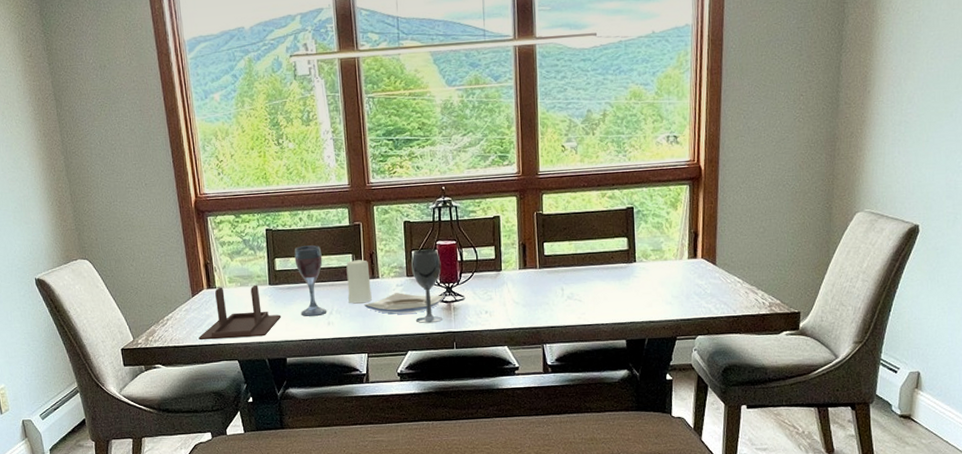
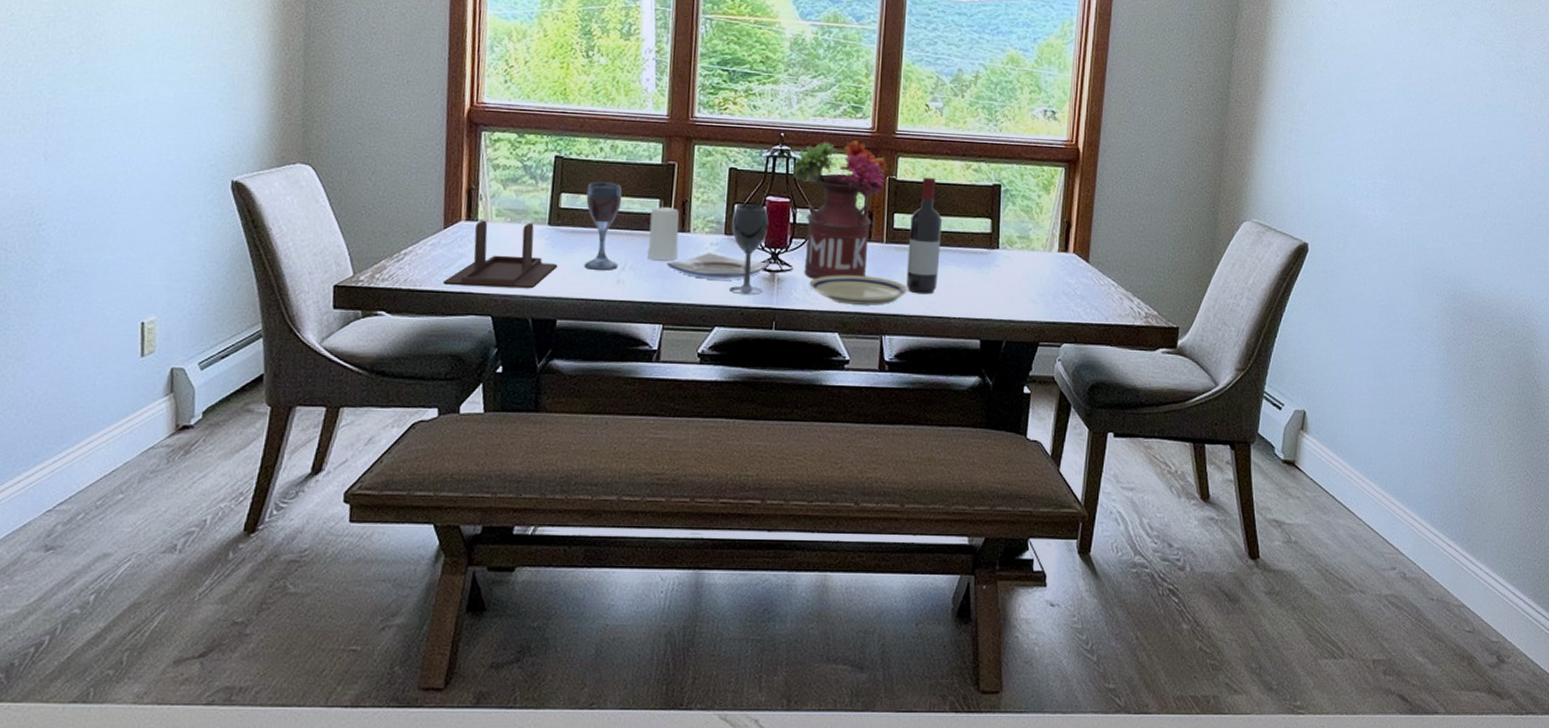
flower arrangement: none [454,185,535,305] -> present [791,140,888,280]
plate: none [479,297,561,322] -> present [809,275,908,305]
wine bottle: none [558,208,586,308] -> present [906,177,943,295]

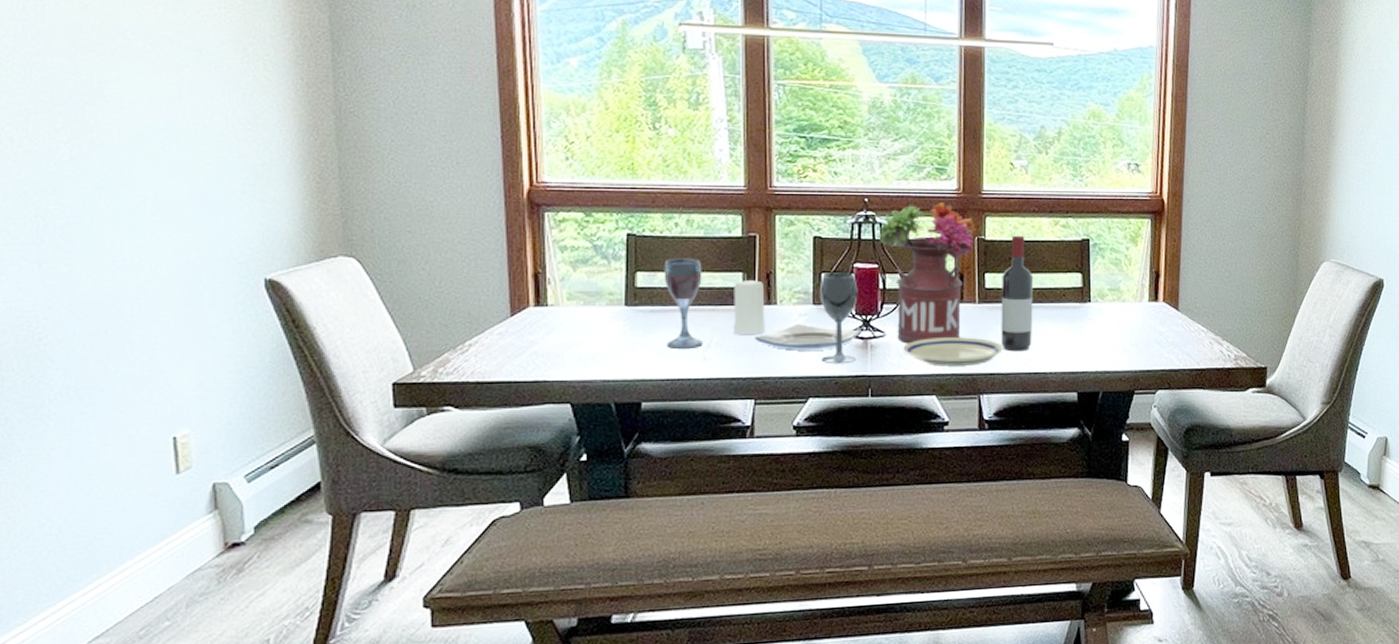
napkin holder: present [443,220,558,289] -> none [514,304,639,375]

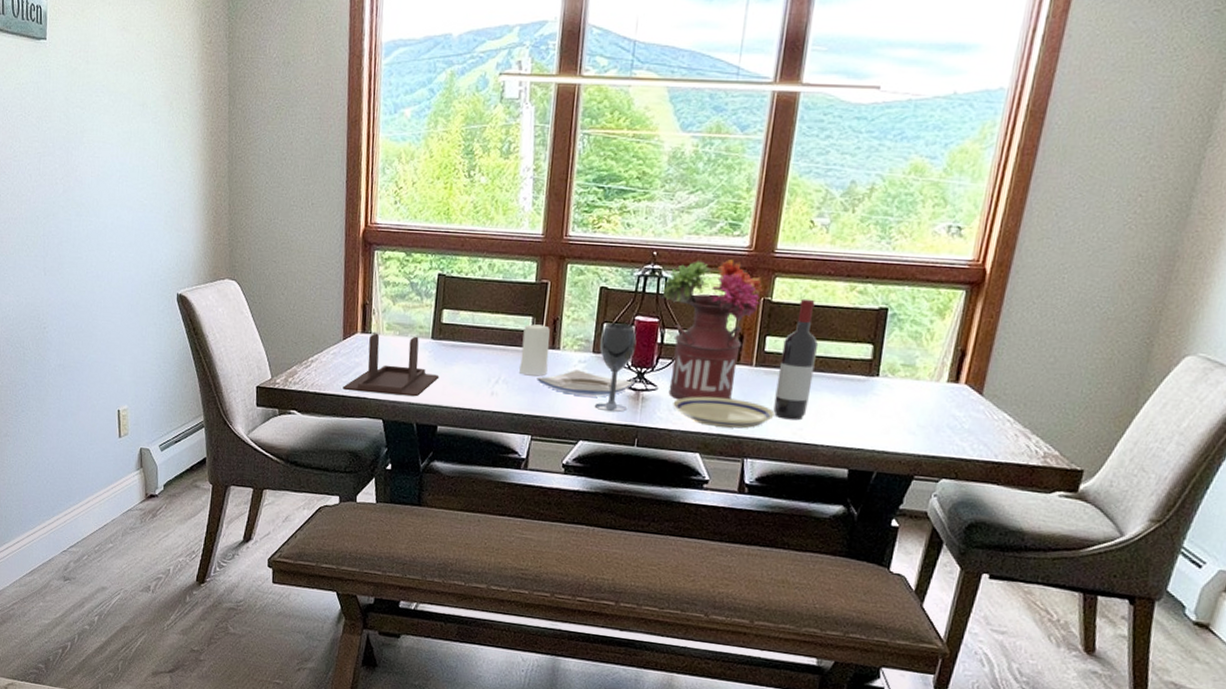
napkin holder: none [514,304,639,375] -> present [343,333,440,397]
cup: present [664,258,704,349] -> none [462,299,498,383]

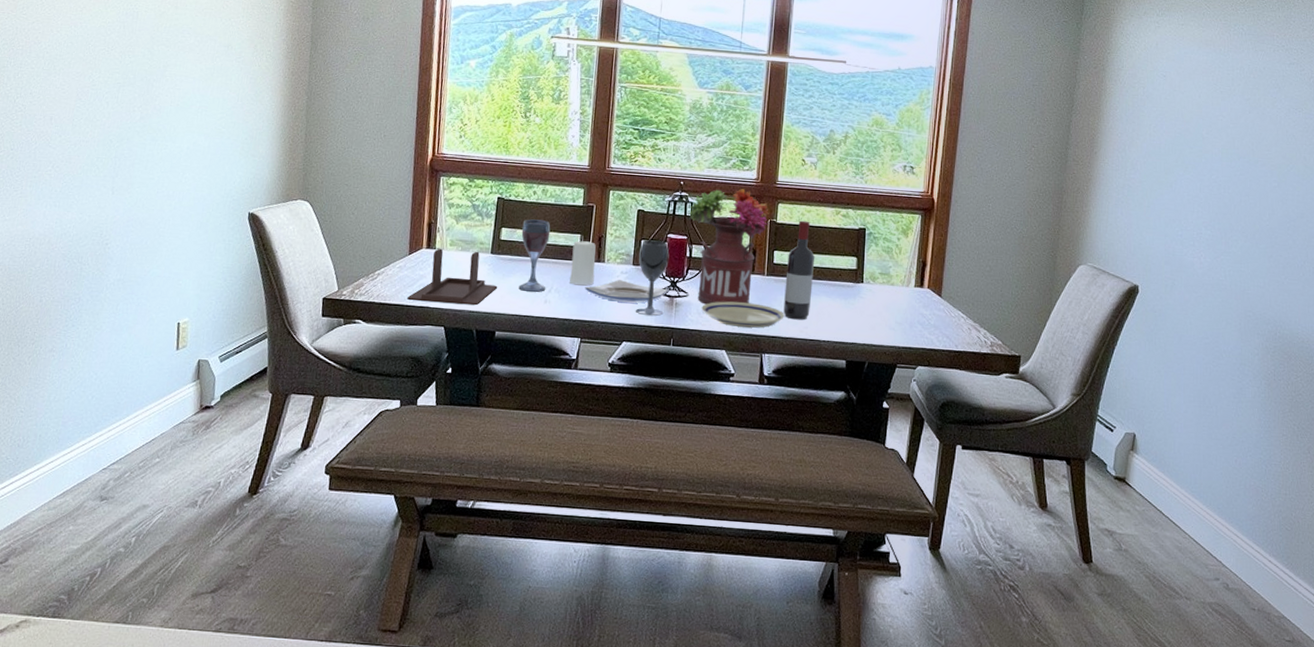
cup: none [462,299,498,383] -> present [518,219,551,292]

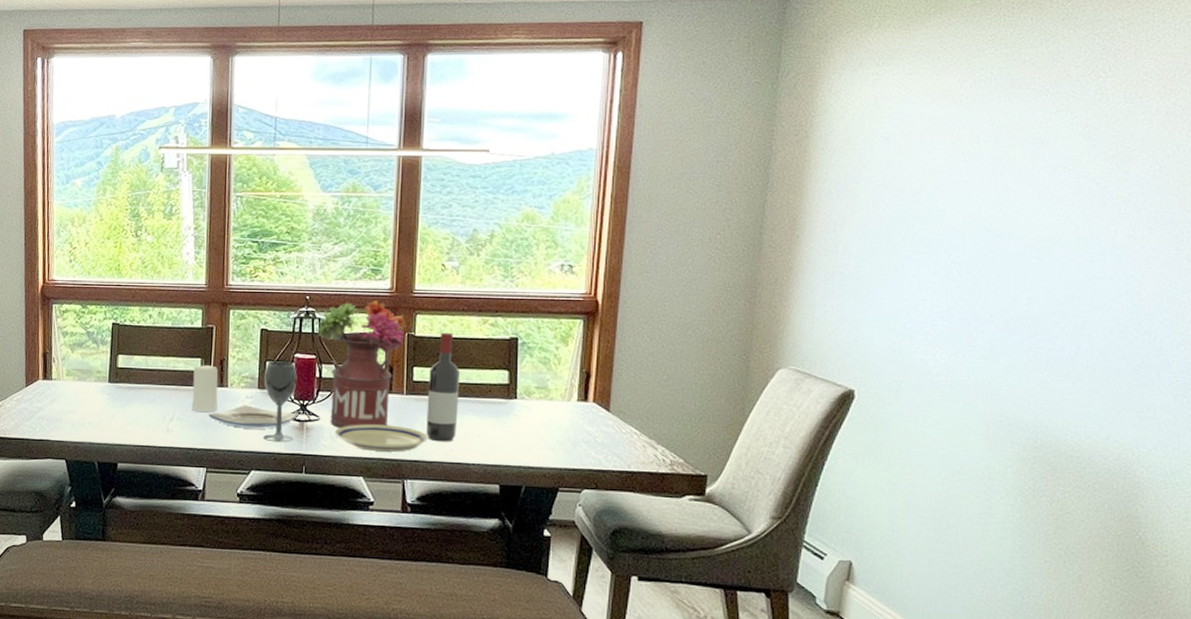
napkin holder: present [407,248,498,306] -> none [26,379,118,437]
cup: present [518,219,551,292] -> none [139,344,169,421]

